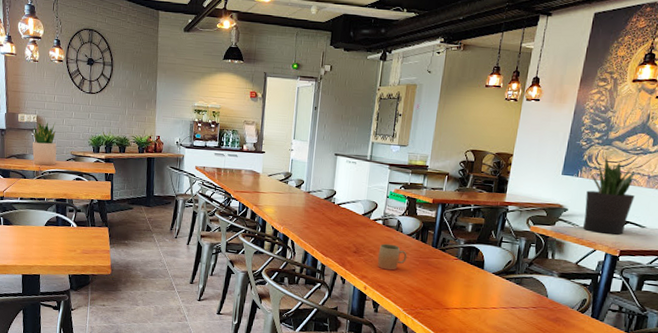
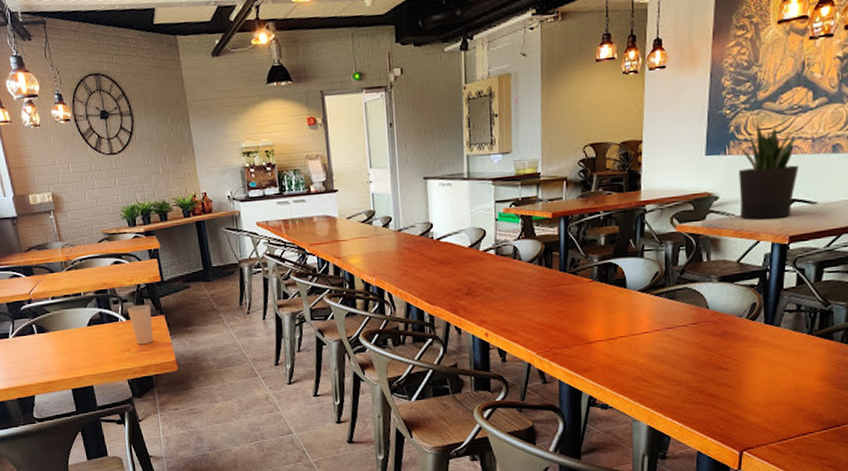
planter: present [32,122,57,166] -> none [49,198,87,254]
cup: none [79,216,99,249] -> present [127,304,153,345]
mug: present [377,243,407,271] -> none [495,276,531,309]

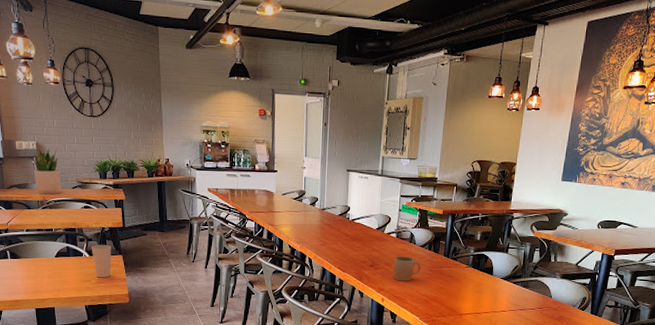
planter: none [49,198,87,254] -> present [32,149,62,195]
mug: none [495,276,531,309] -> present [393,256,421,282]
planter: present [739,123,799,221] -> none [582,161,630,236]

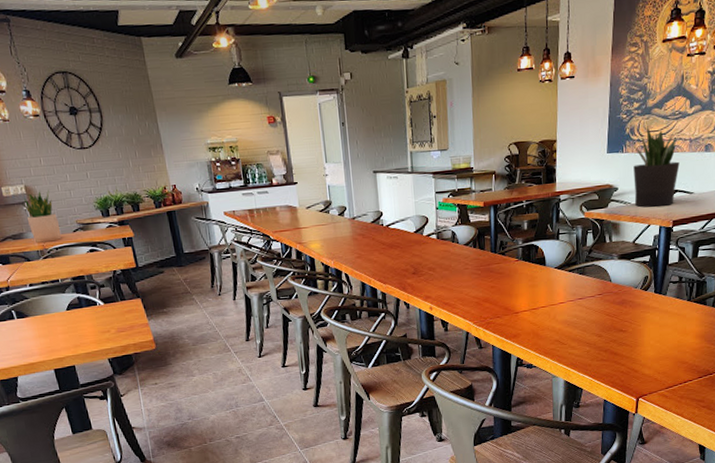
cup: present [91,244,112,278] -> none [104,288,131,327]
mug: present [393,256,421,282] -> none [437,257,468,286]
planter: none [582,161,630,236] -> present [633,126,680,208]

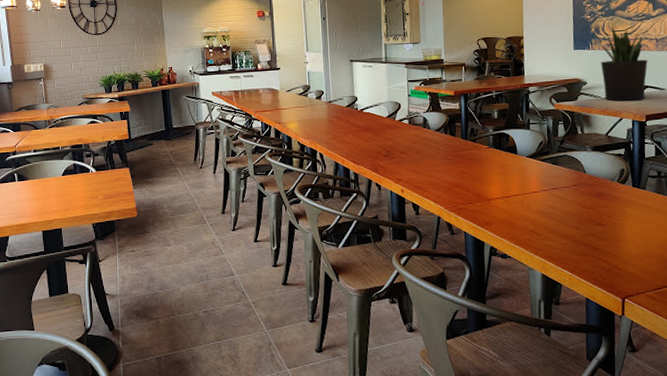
planter: present [23,190,62,243] -> none [40,68,68,114]

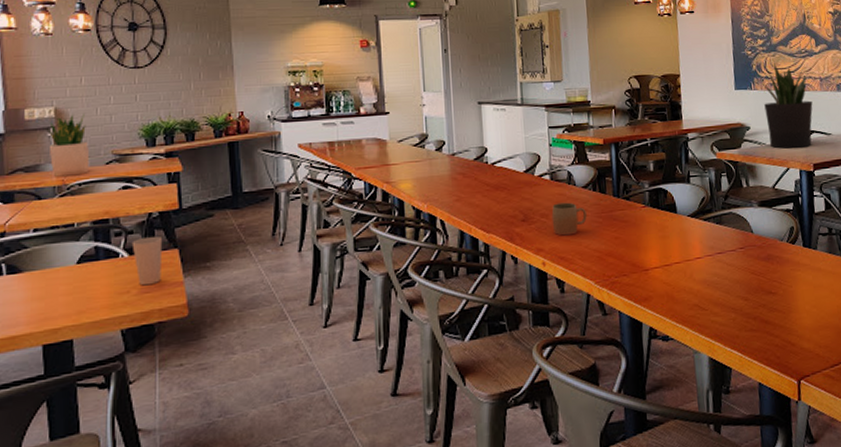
planter: none [40,68,68,114] -> present [47,114,90,177]
cup: none [97,158,119,193] -> present [131,236,163,286]
mug: none [409,142,439,169] -> present [551,202,587,236]

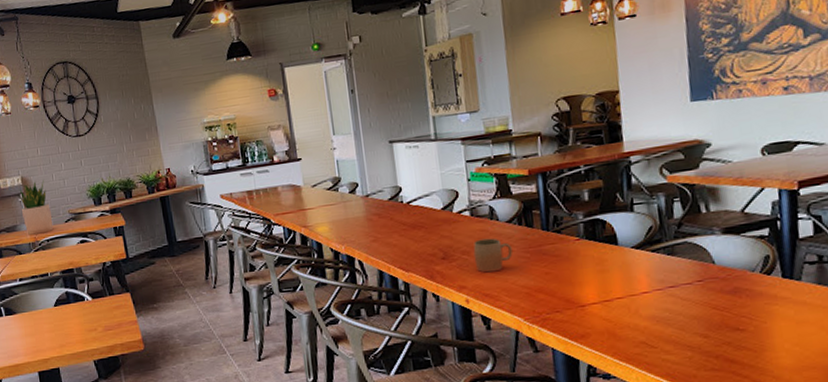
cup: present [131,236,163,286] -> none [93,282,119,325]
planter: present [763,63,813,149] -> none [728,65,799,167]

